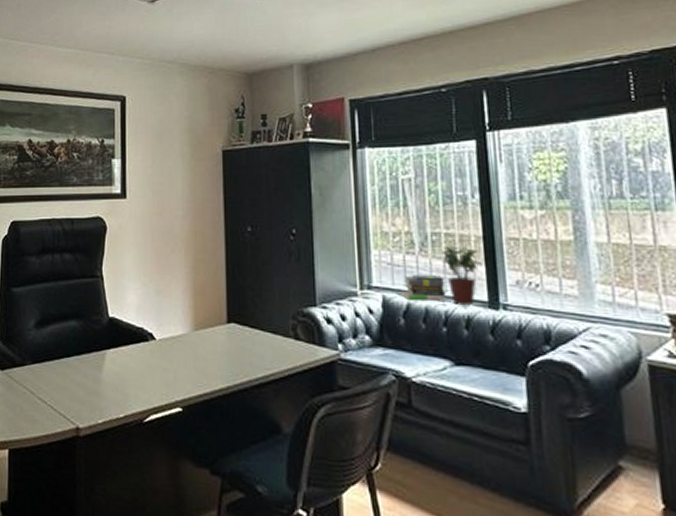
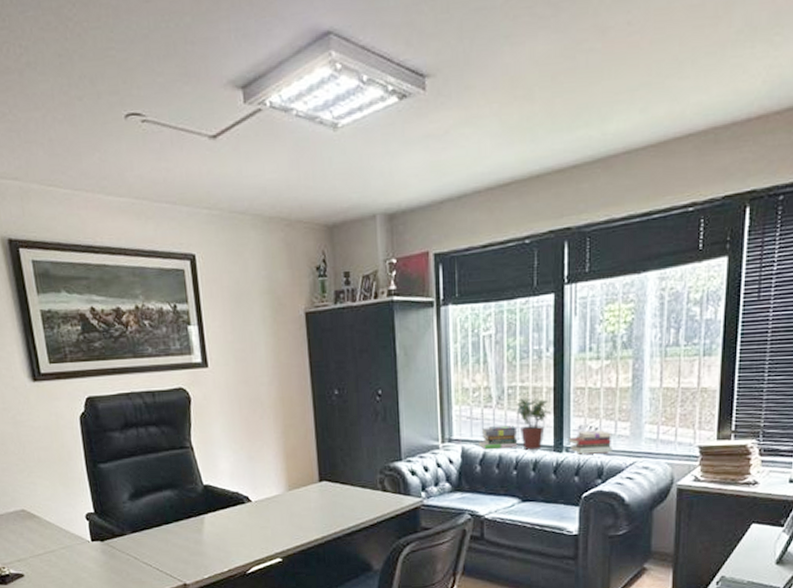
books: none [504,286,560,316] -> present [568,430,612,455]

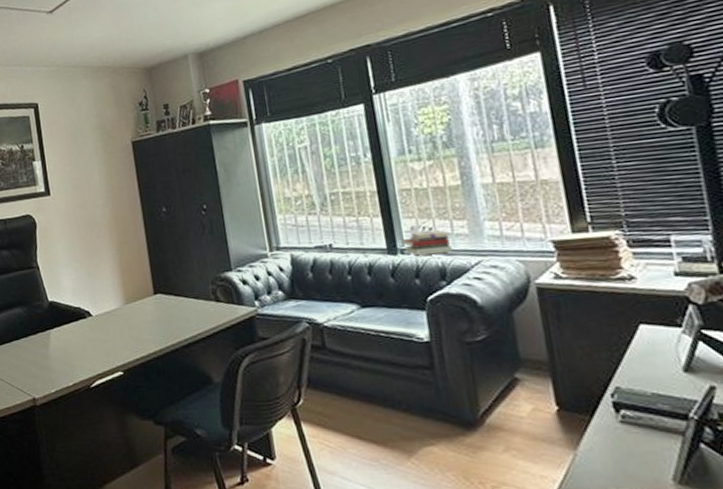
books: present [478,425,518,449] -> none [307,230,349,255]
potted plant: present [516,398,549,450] -> none [340,202,377,254]

